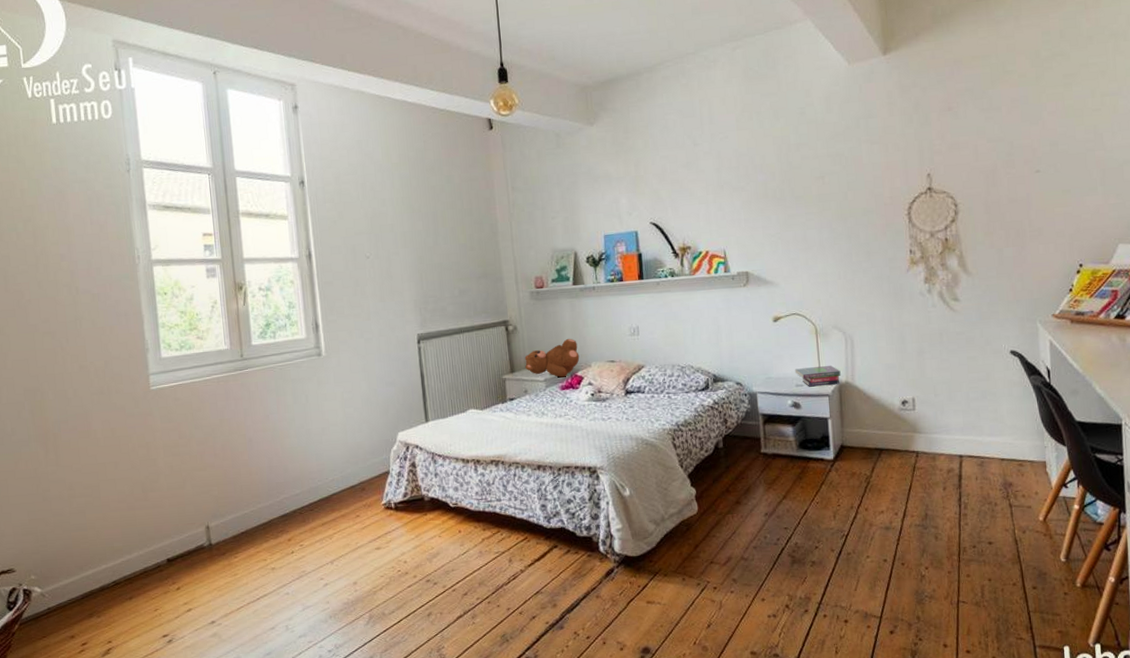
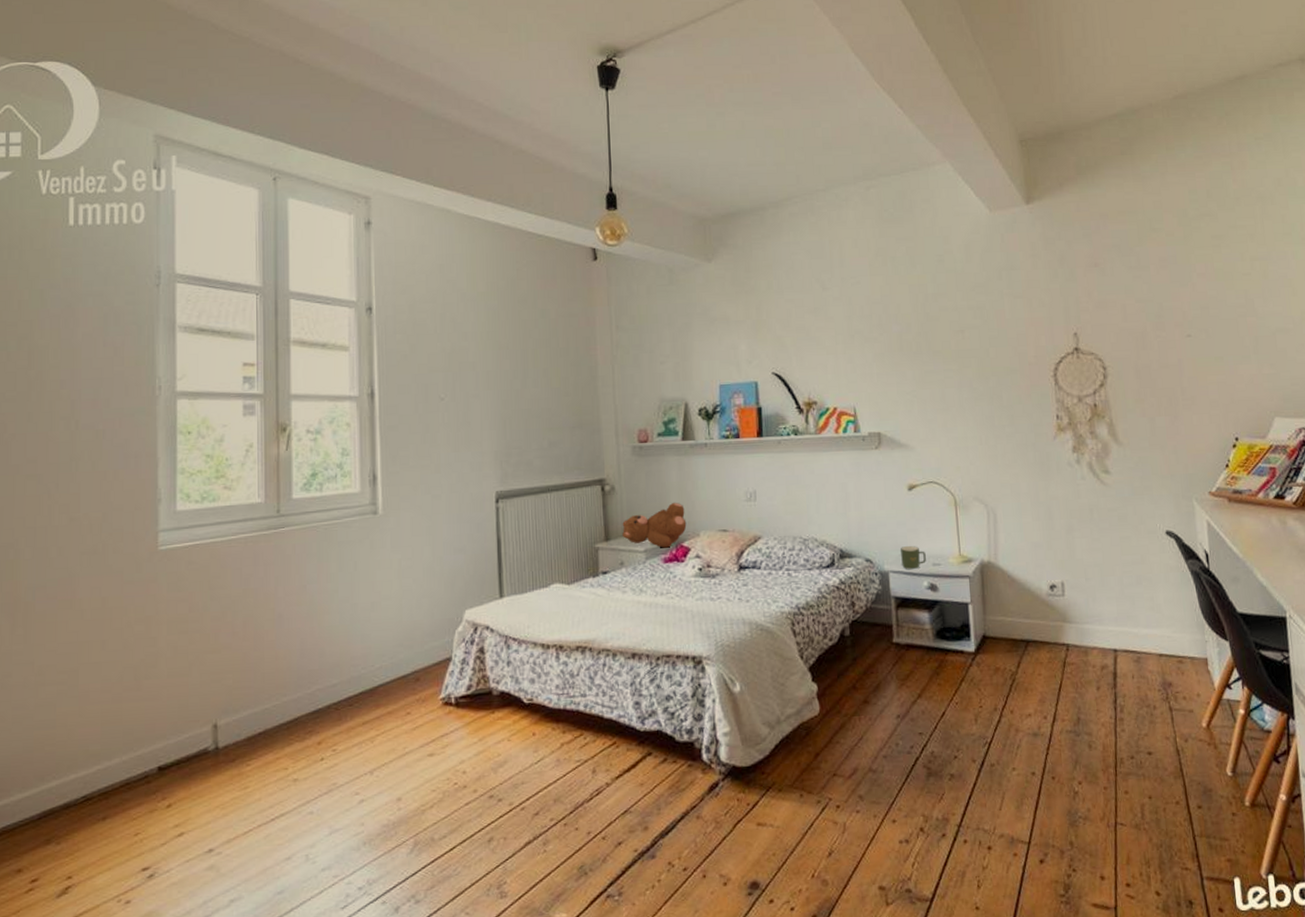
mug: none [767,370,790,391] -> present [901,546,926,570]
books: present [794,365,841,387] -> none [931,541,983,567]

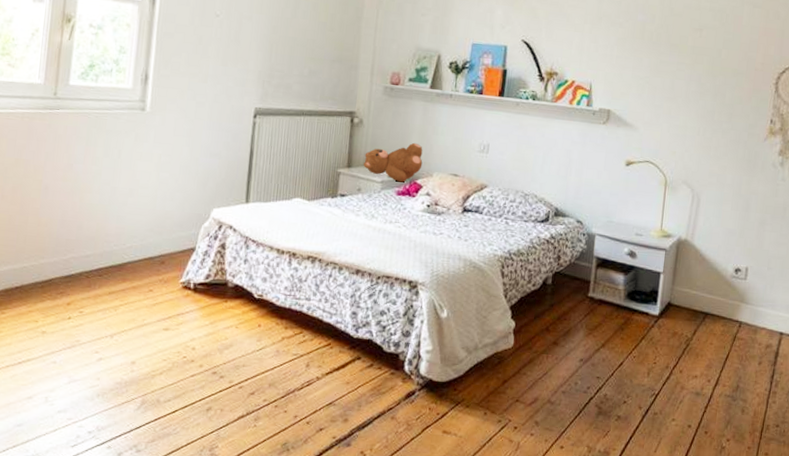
mug: present [901,546,926,570] -> none [608,214,631,237]

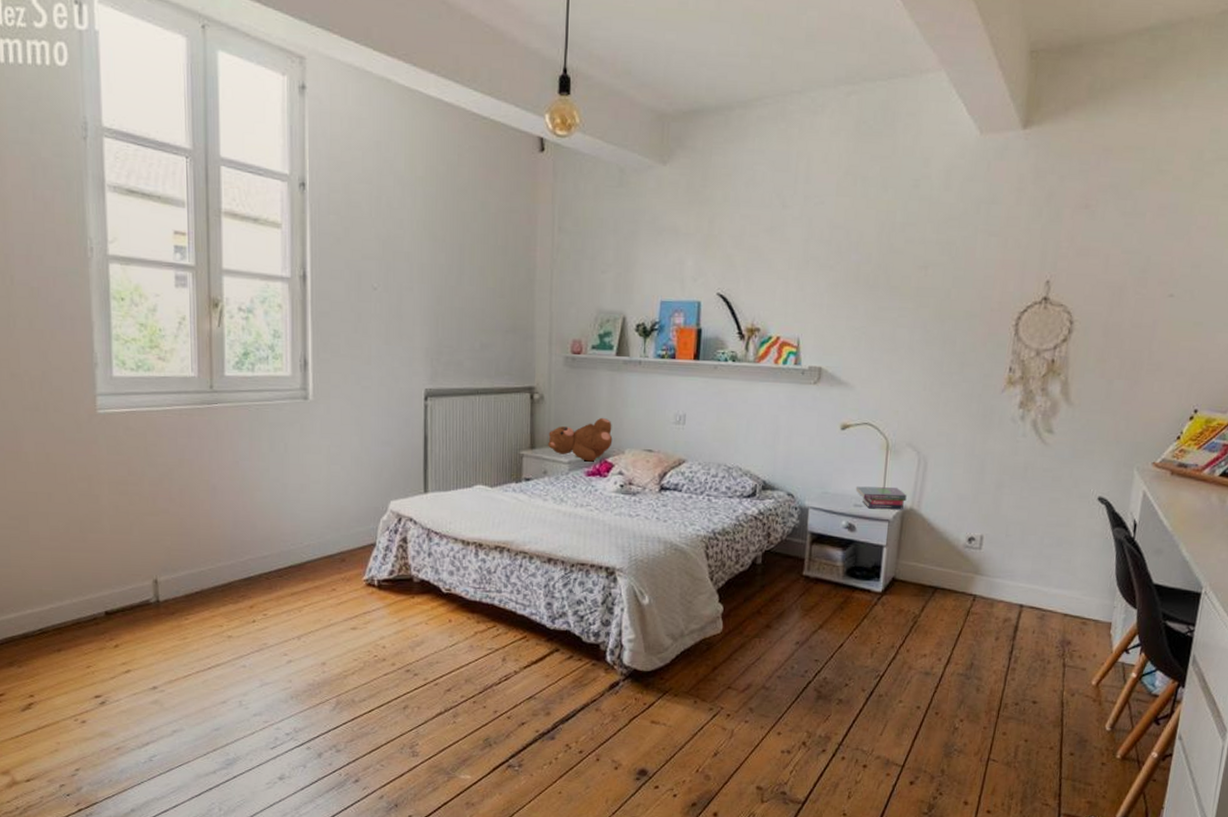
books: none [637,217,682,241] -> present [855,486,907,510]

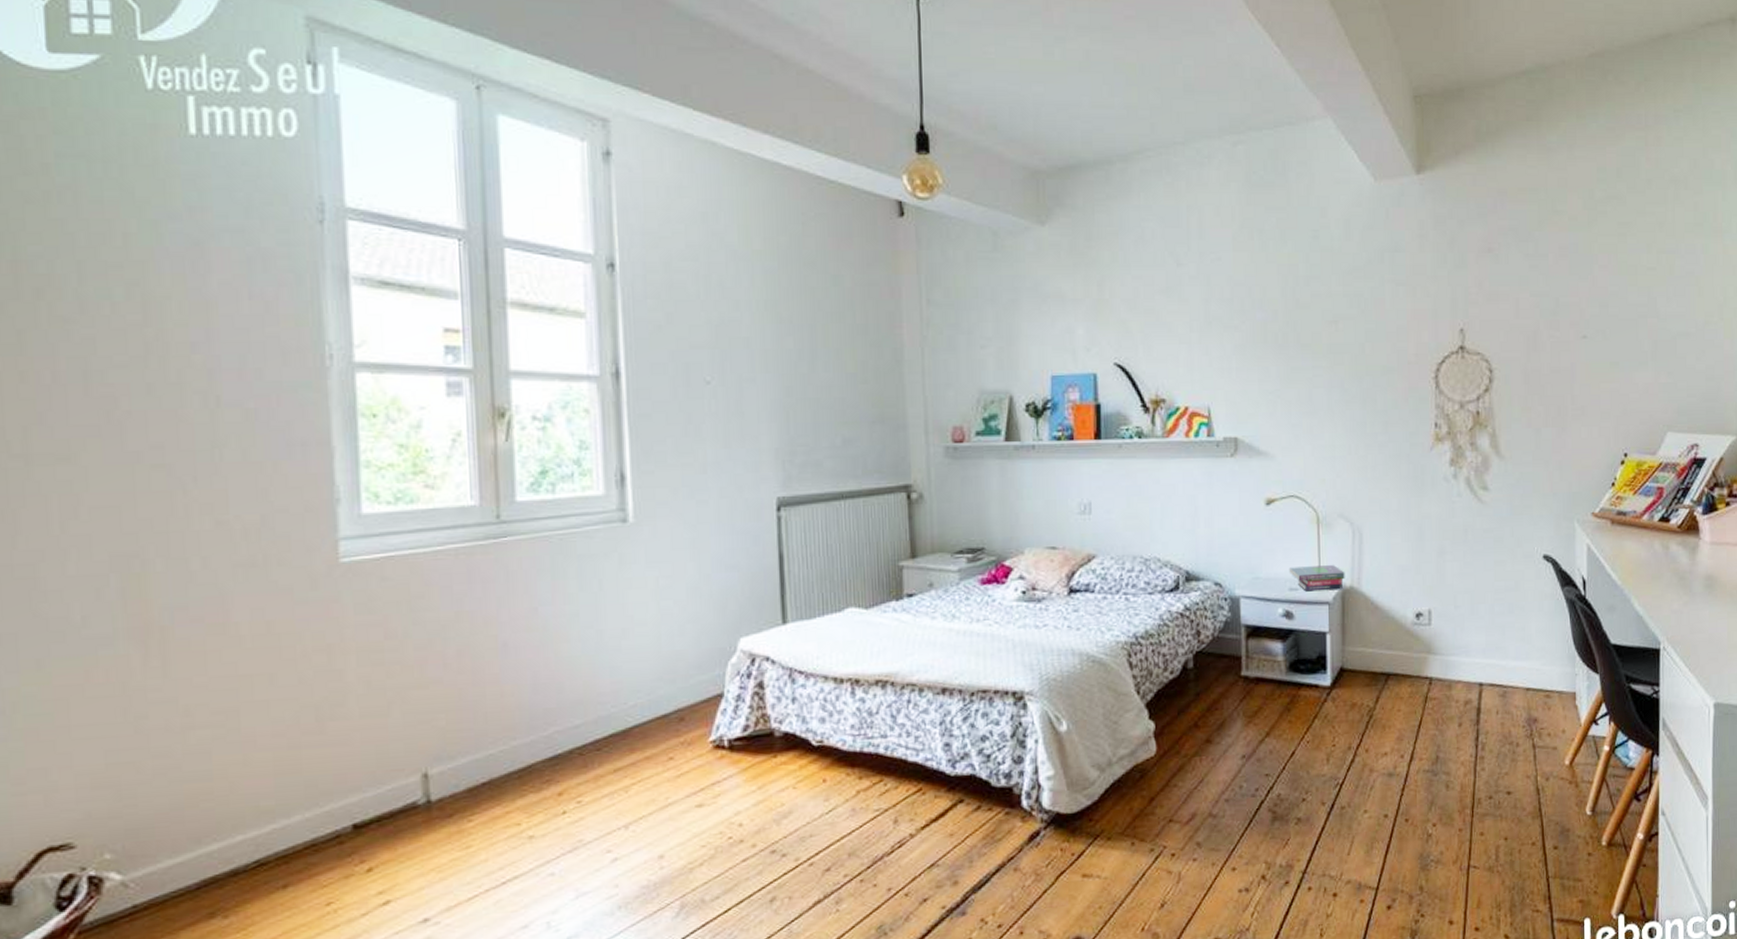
teddy bear: present [548,417,613,462] -> none [932,513,1009,568]

